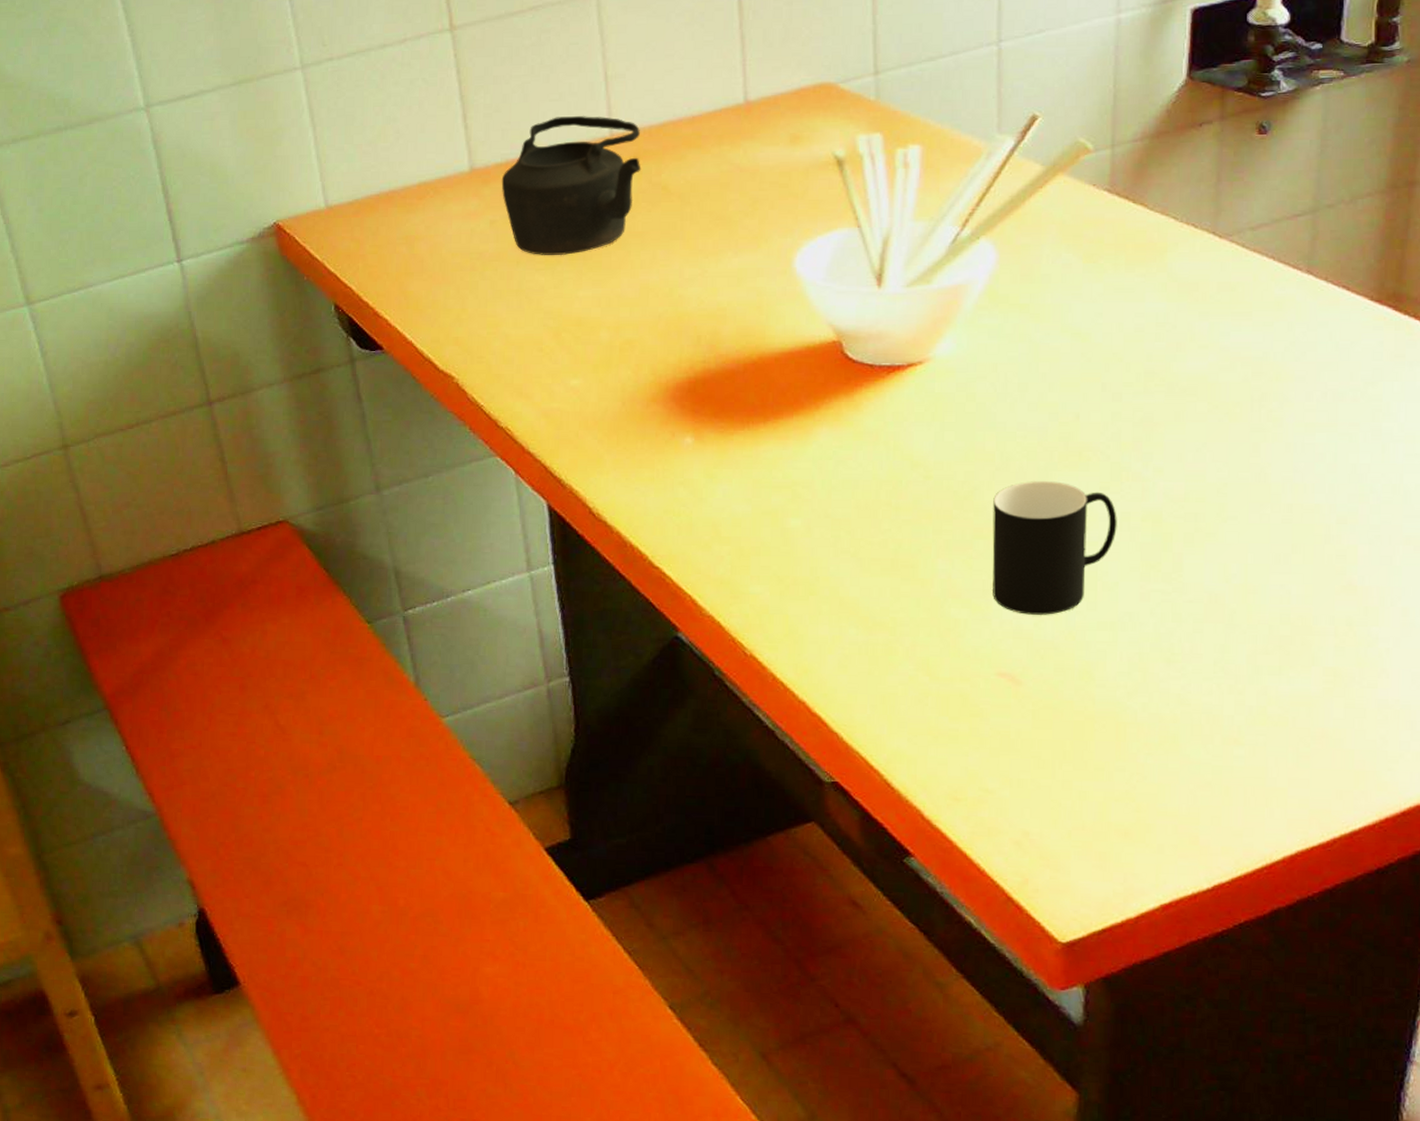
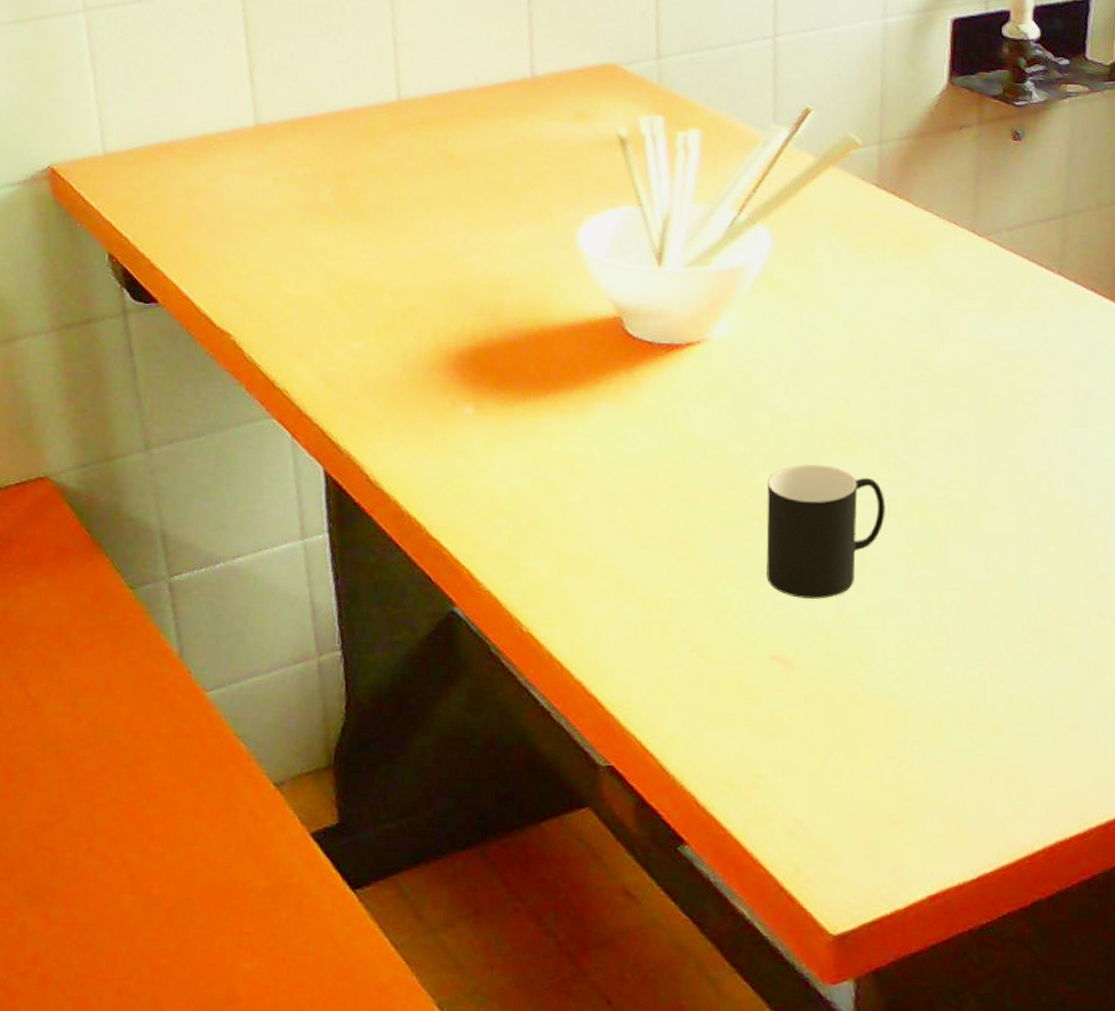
teapot: present [501,116,641,256] -> none [286,78,428,217]

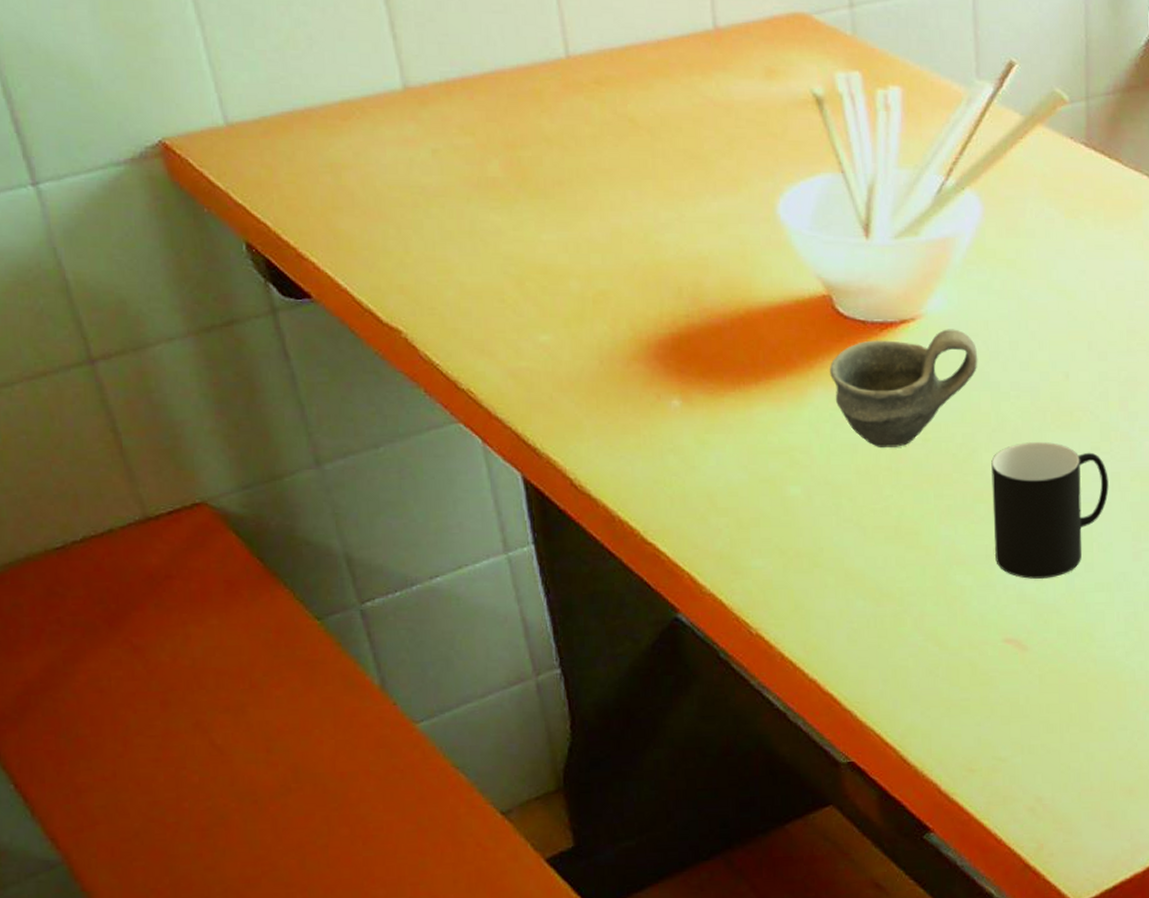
cup: none [616,353,760,462] -> present [830,329,978,447]

